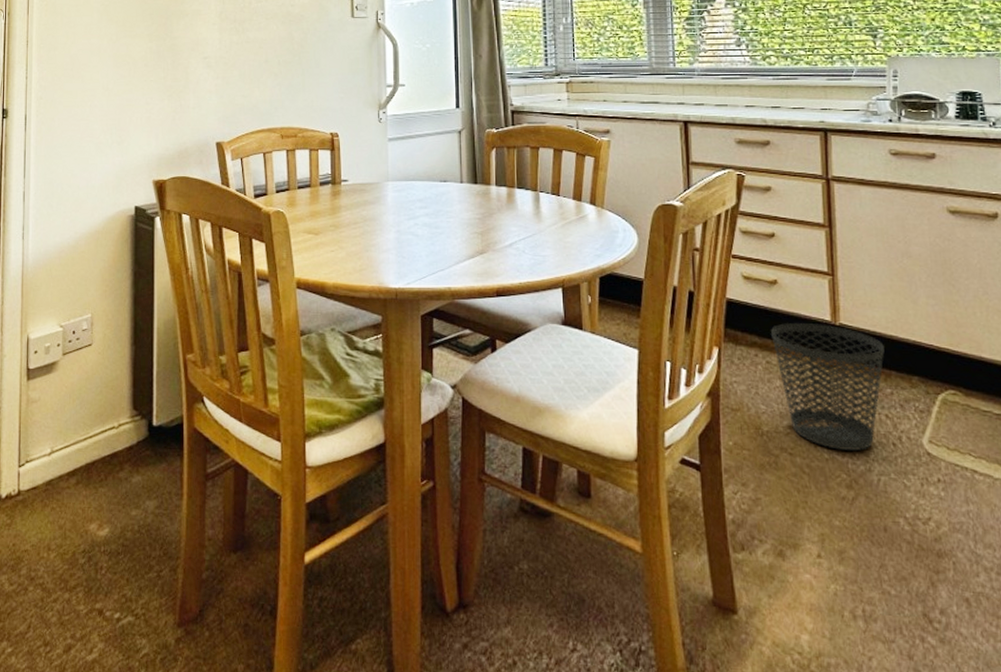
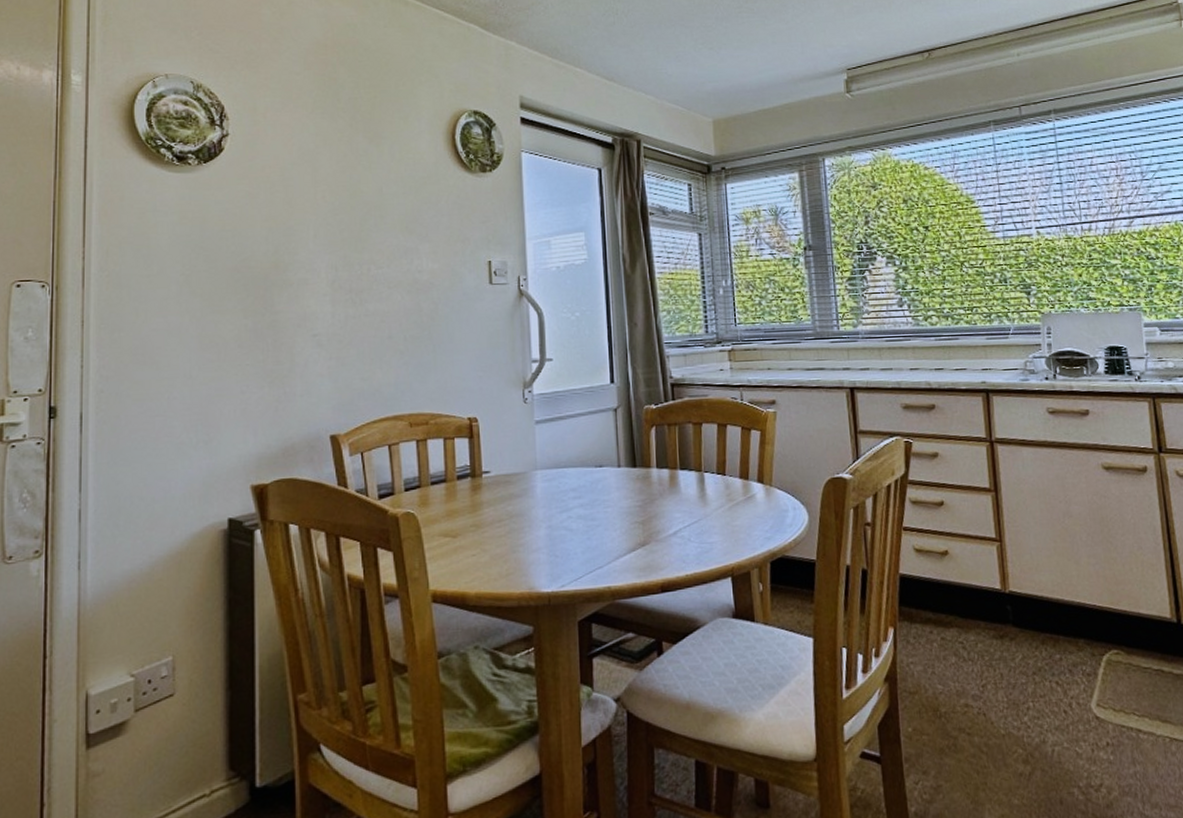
wastebasket: present [771,322,885,452] -> none [944,592,1052,724]

